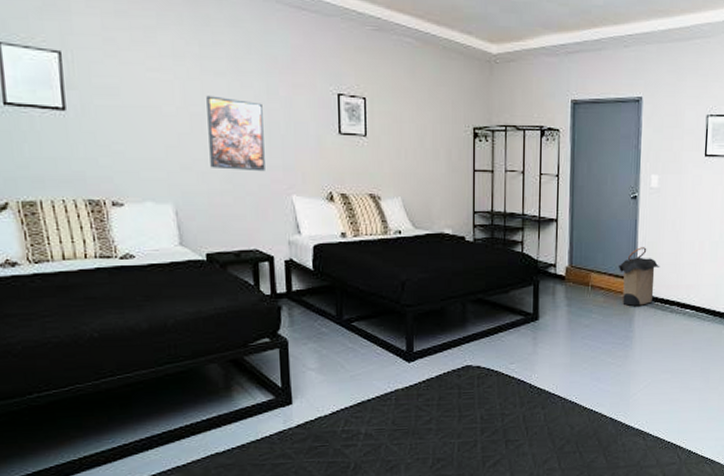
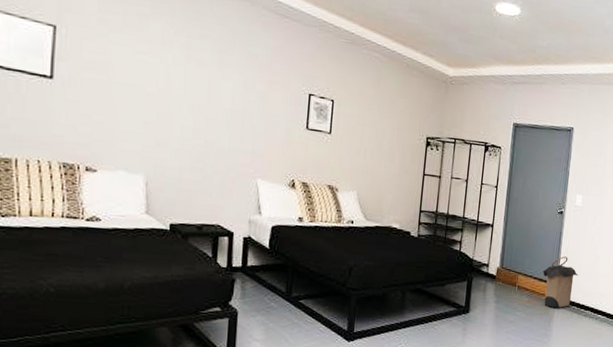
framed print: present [206,95,265,172] -> none [184,81,239,155]

